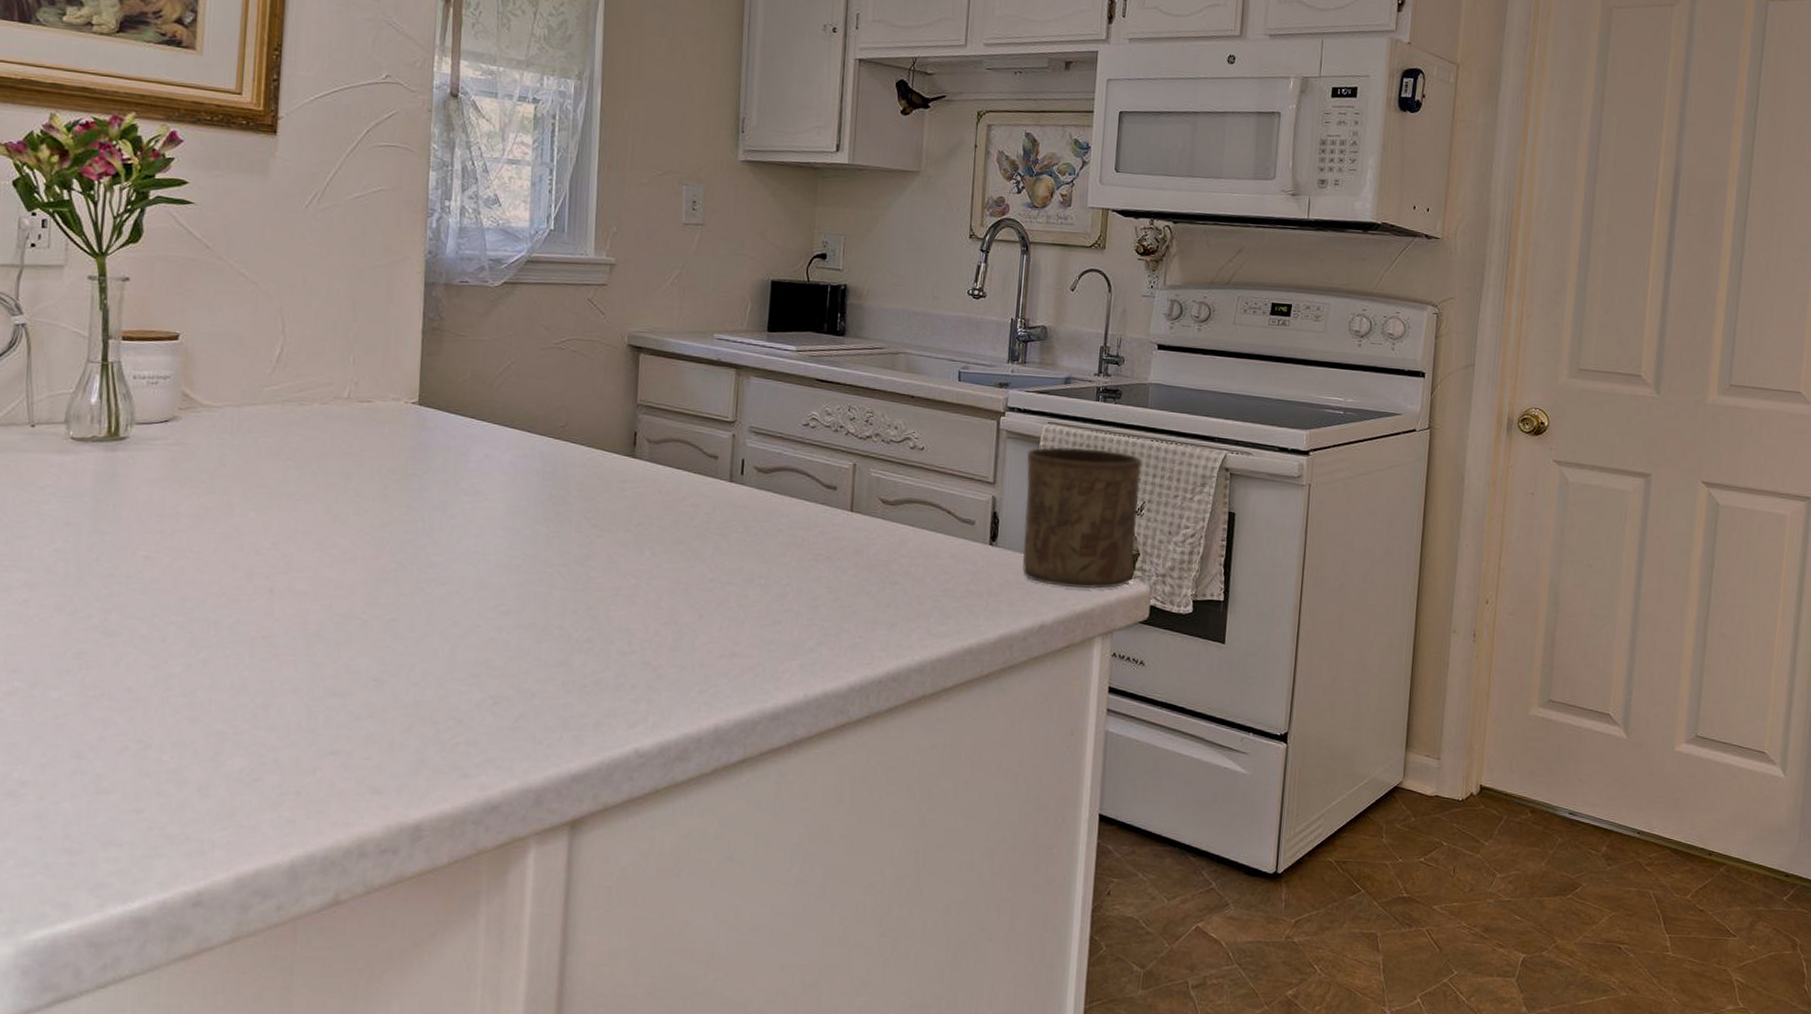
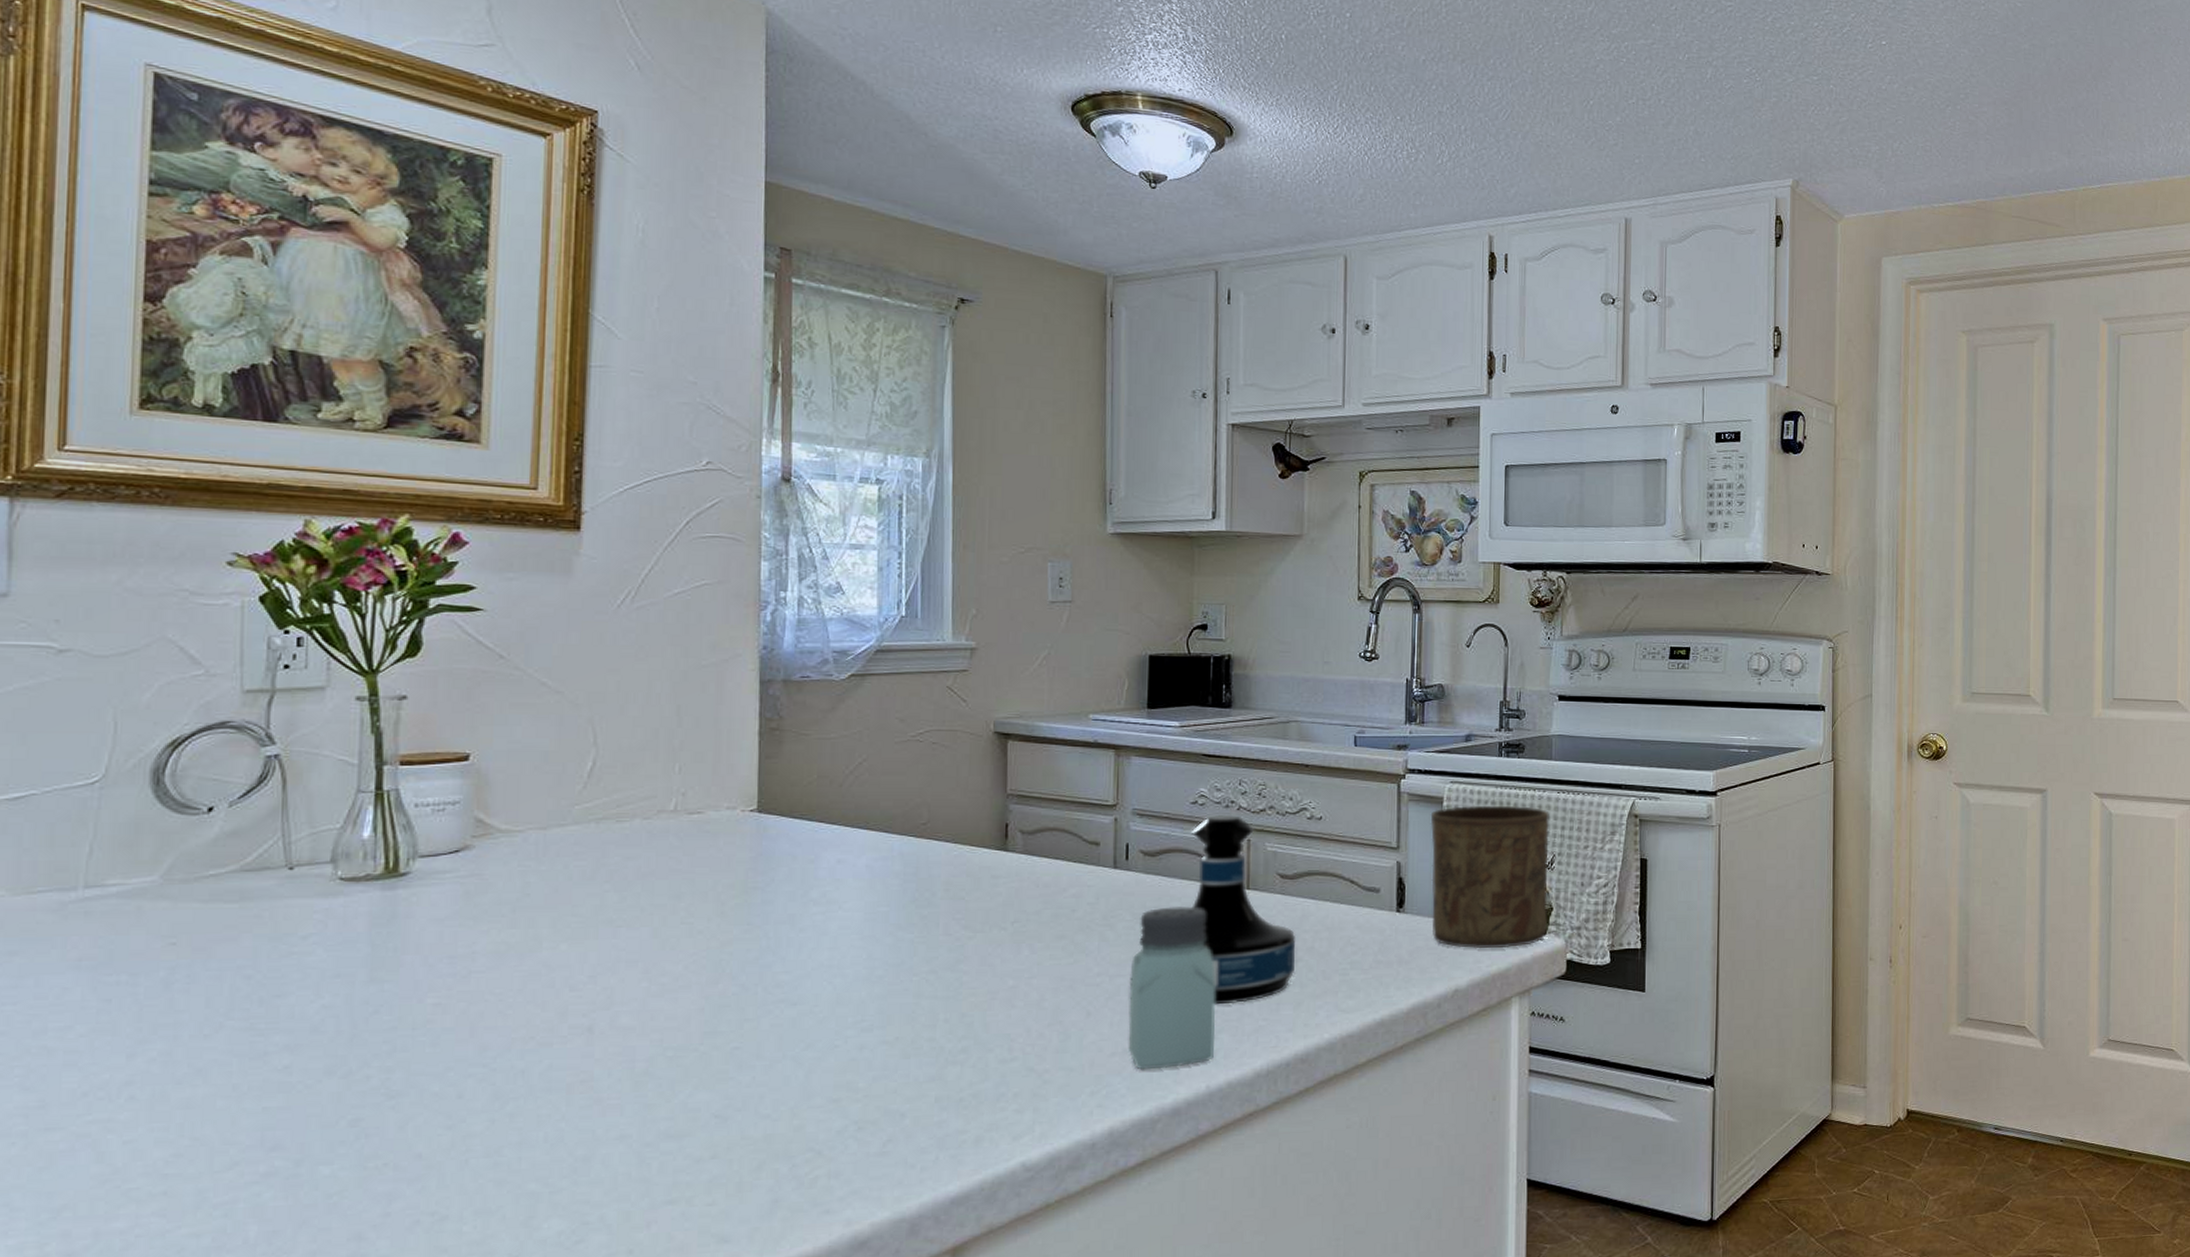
saltshaker: none [734,522,818,675] -> present [1128,906,1216,1070]
tequila bottle: none [799,438,893,620] -> present [1190,814,1296,1005]

